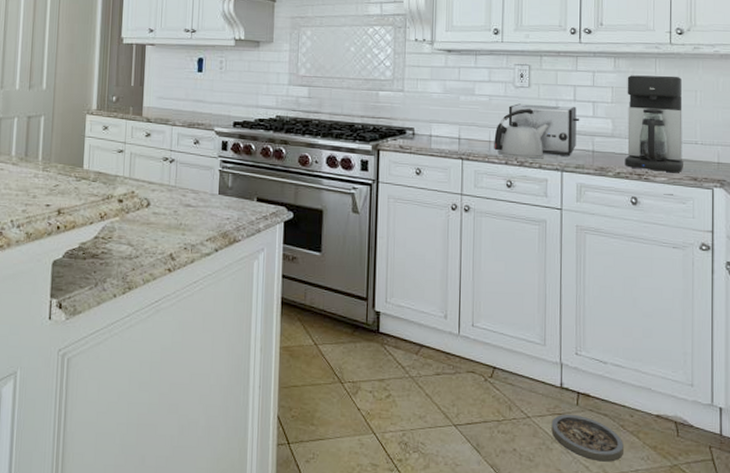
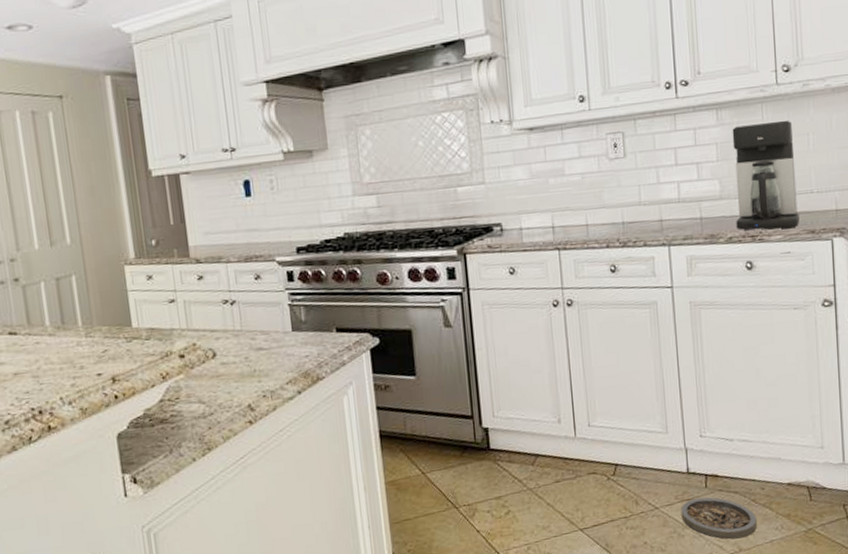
kettle: present [494,109,550,159] -> none [591,181,651,241]
toaster: present [508,103,580,156] -> none [604,172,684,230]

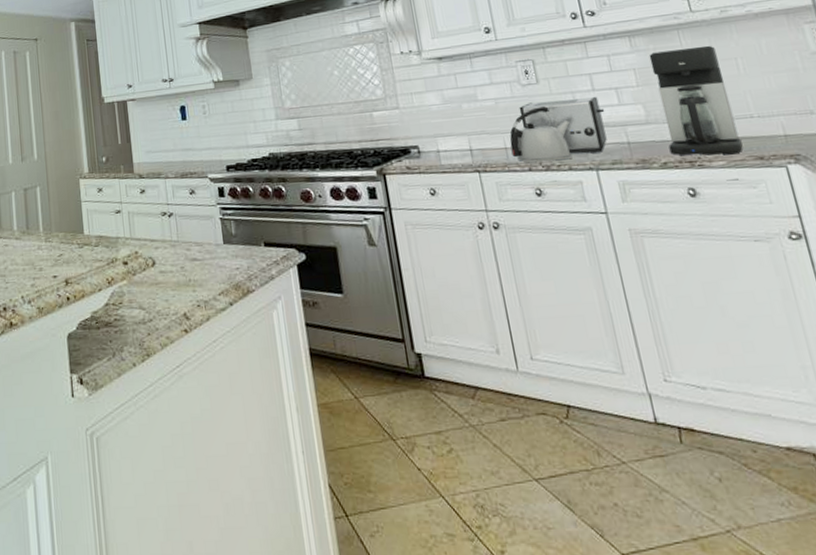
kettle: none [591,181,651,241] -> present [509,106,573,165]
toaster: none [604,172,684,230] -> present [519,97,607,154]
pet bowl: present [681,497,757,539] -> none [653,455,756,512]

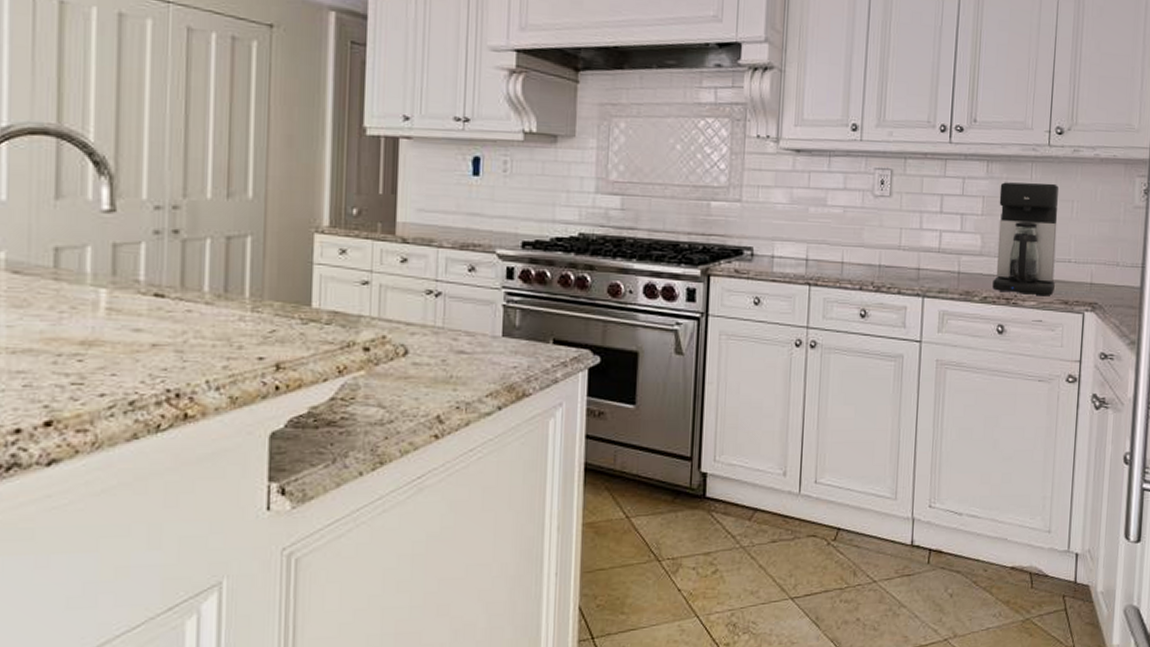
kettle: present [509,106,573,165] -> none [847,222,912,283]
toaster: present [519,97,607,154] -> none [864,216,946,279]

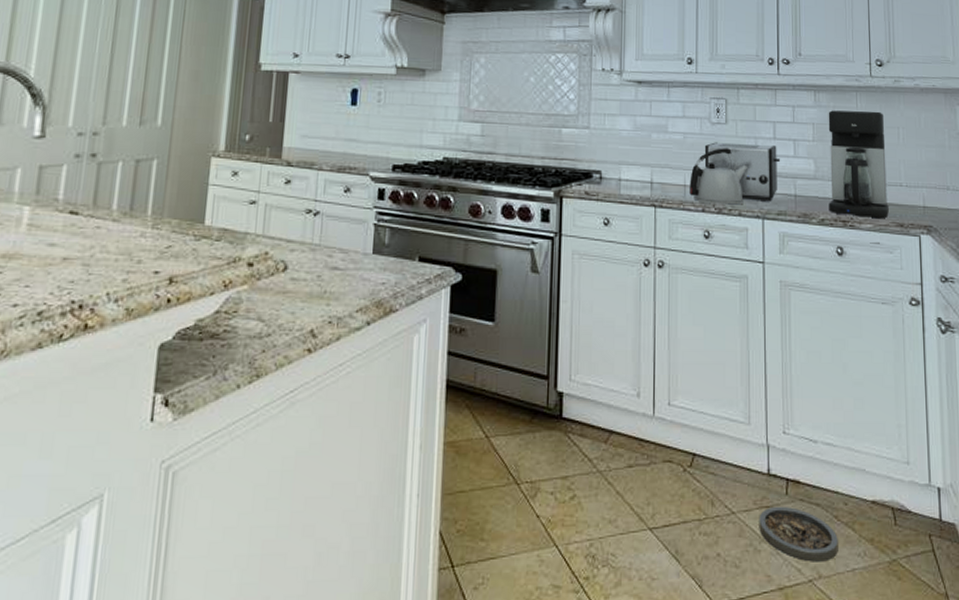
kettle: none [847,222,912,283] -> present [689,148,749,206]
toaster: none [864,216,946,279] -> present [704,142,781,202]
pet bowl: none [899,574,975,623] -> present [759,506,838,562]

